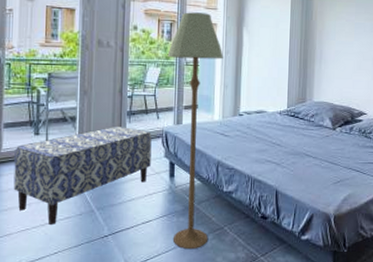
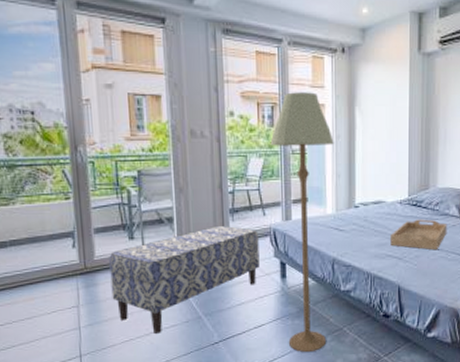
serving tray: none [270,129,322,158] -> present [390,219,447,250]

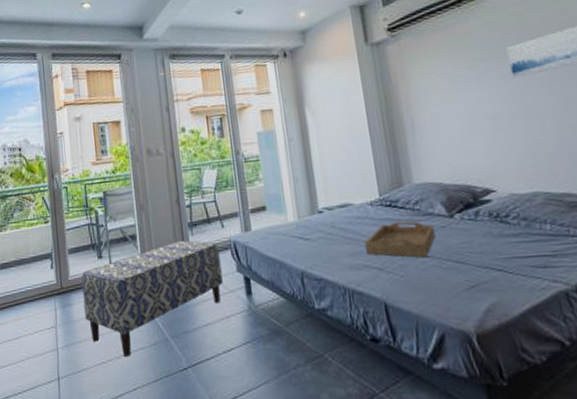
floor lamp: present [270,92,334,353] -> none [222,99,305,384]

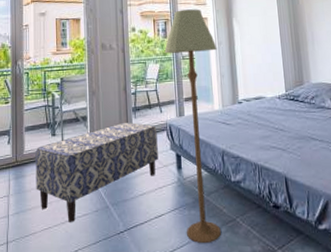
floor lamp: none [222,99,305,384] -> present [164,9,221,244]
serving tray: present [365,221,436,258] -> none [273,112,326,142]

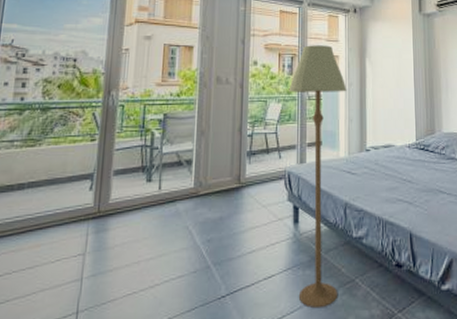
bench: present [35,122,158,222] -> none [121,168,274,286]

